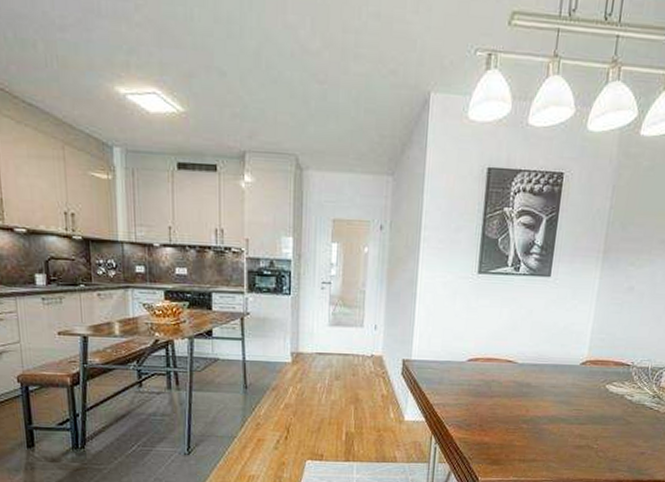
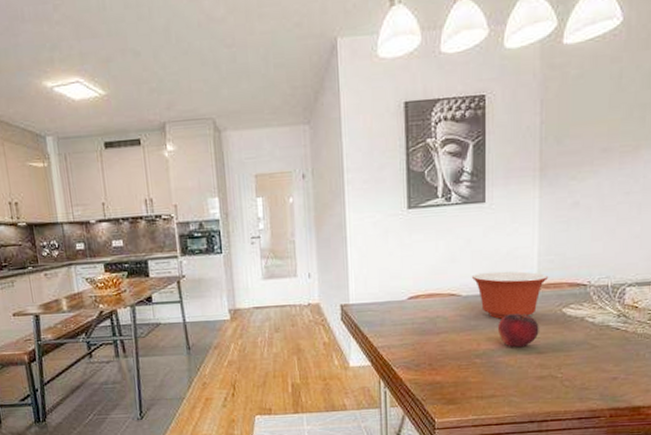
mixing bowl: none [528,343,598,390] -> present [471,271,549,319]
fruit: none [545,385,584,418] -> present [497,313,539,348]

